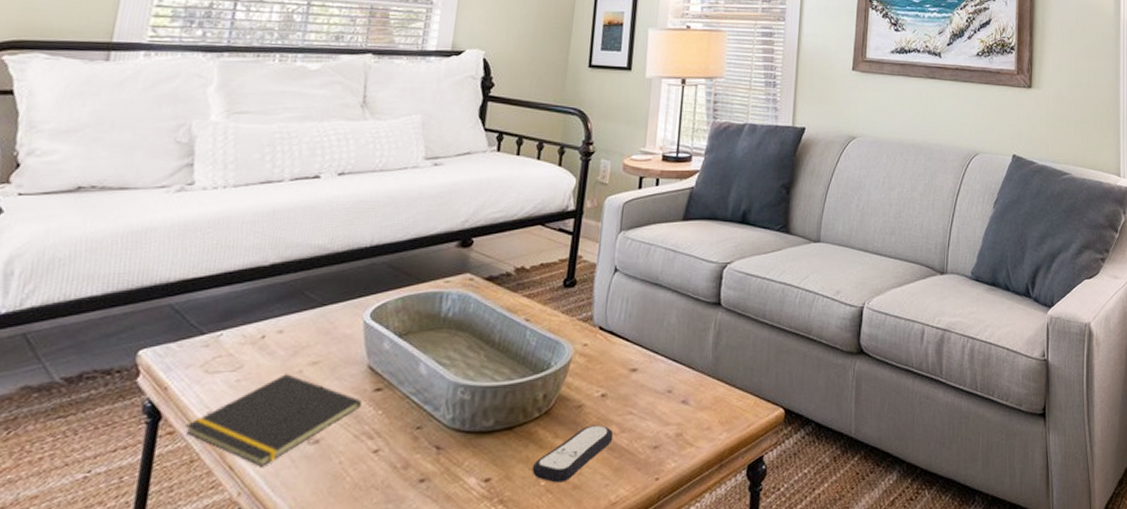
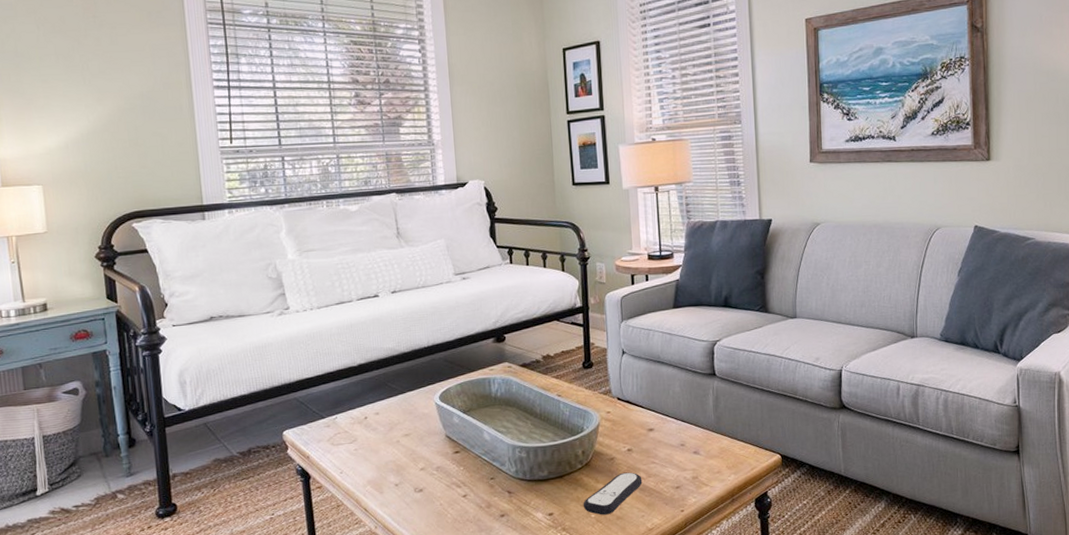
notepad: present [186,374,362,467] -> none [328,443,447,509]

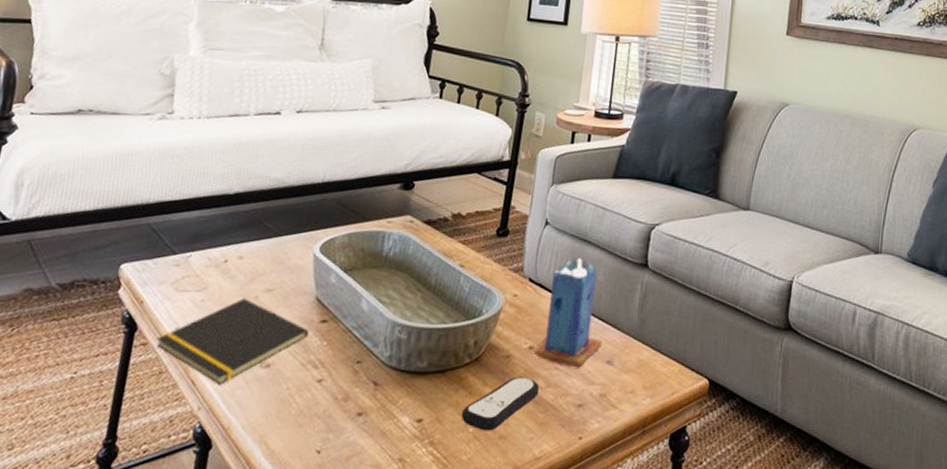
notepad: none [328,443,447,509] -> present [157,298,309,385]
candle: none [632,376,687,460] -> present [534,258,602,368]

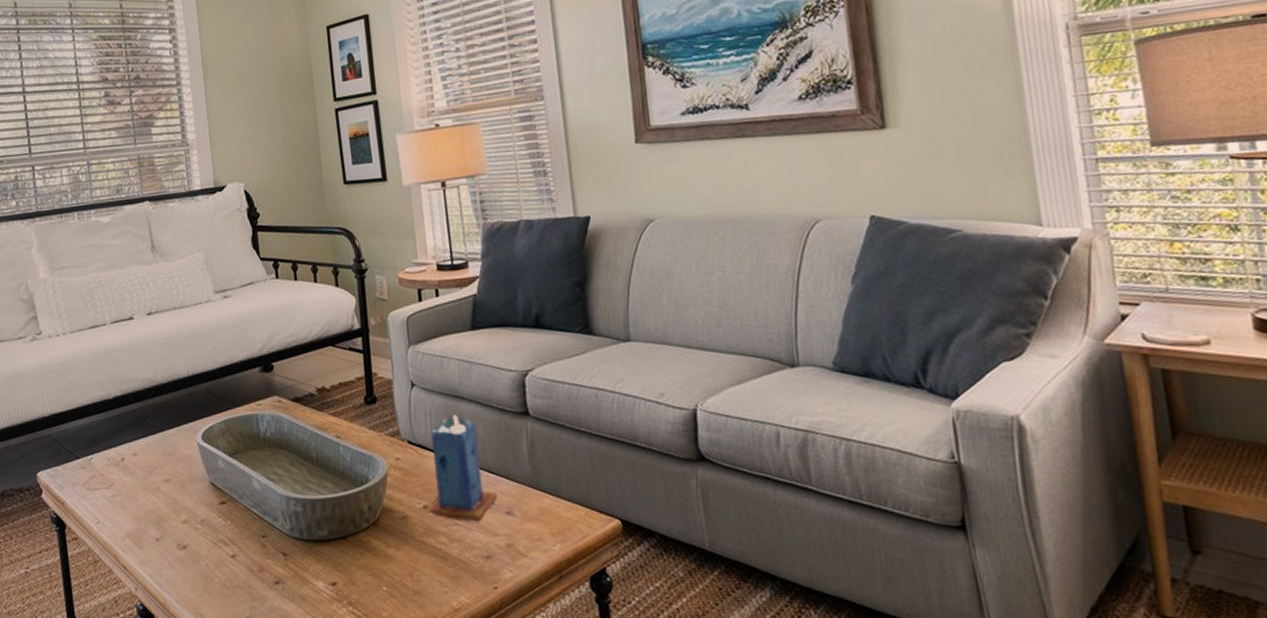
notepad: present [157,298,309,385] -> none [85,490,212,567]
remote control: present [461,376,540,431] -> none [371,535,444,589]

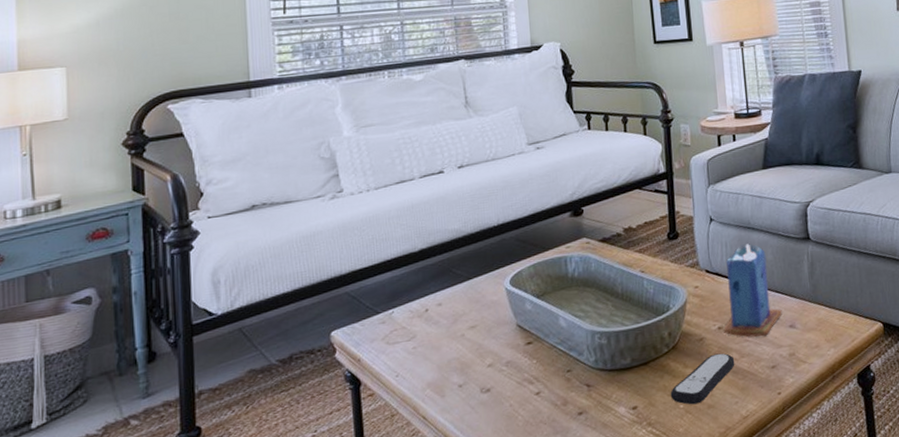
remote control: none [371,535,444,589] -> present [670,353,735,405]

